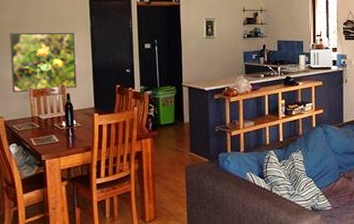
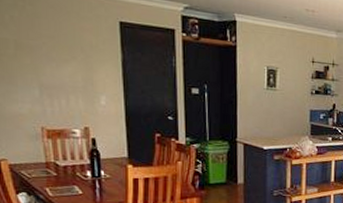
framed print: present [9,32,77,93] -> none [10,54,105,133]

